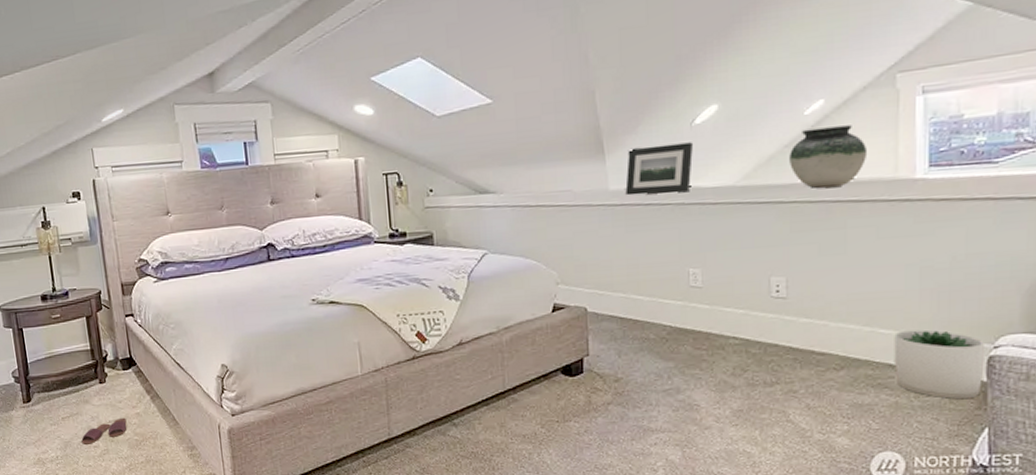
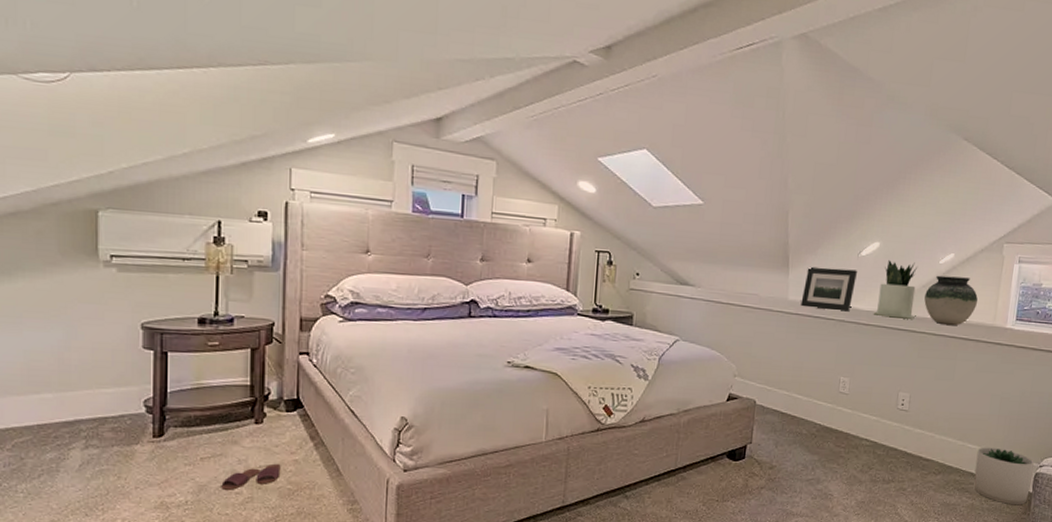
planter: none [721,120,779,192] -> present [873,260,918,320]

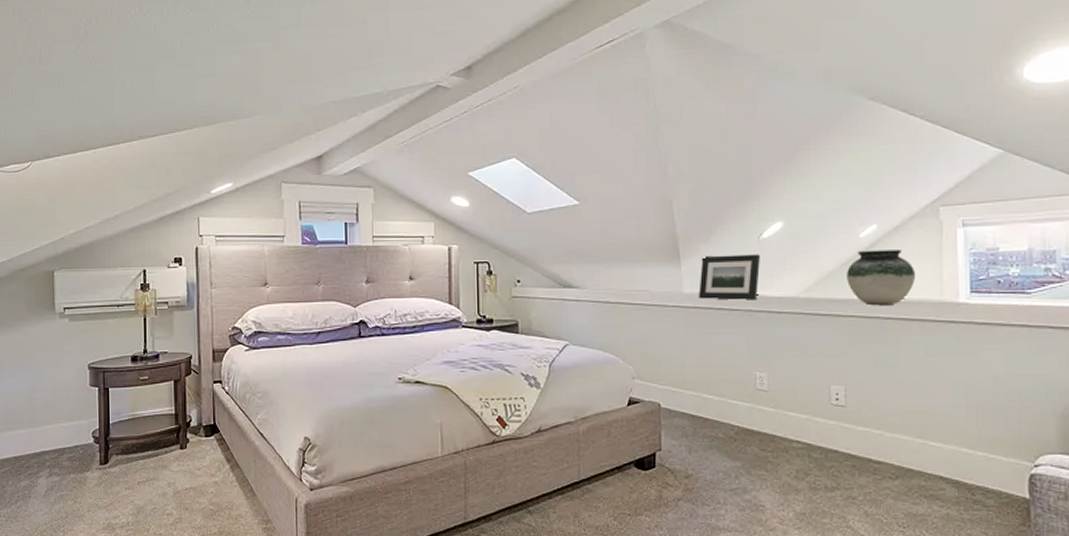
slippers: present [221,463,281,490] -> none [155,485,203,511]
planter: present [873,260,918,320] -> none [785,239,838,304]
planter: present [974,447,1034,506] -> none [944,445,1026,515]

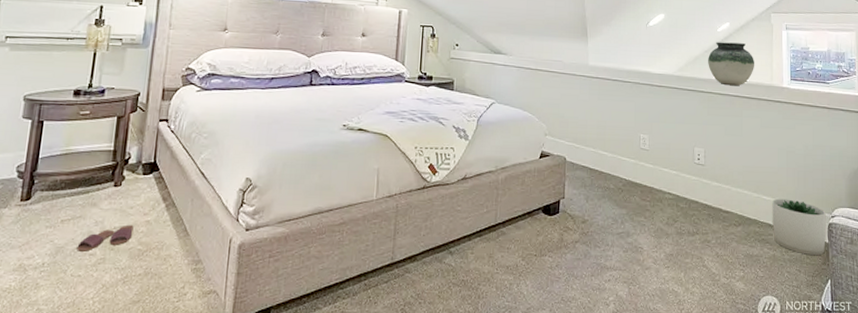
slippers: none [155,485,203,511] -> present [77,224,134,251]
picture frame: present [698,254,760,300] -> none [600,36,647,75]
planter: none [944,445,1026,515] -> present [772,198,826,256]

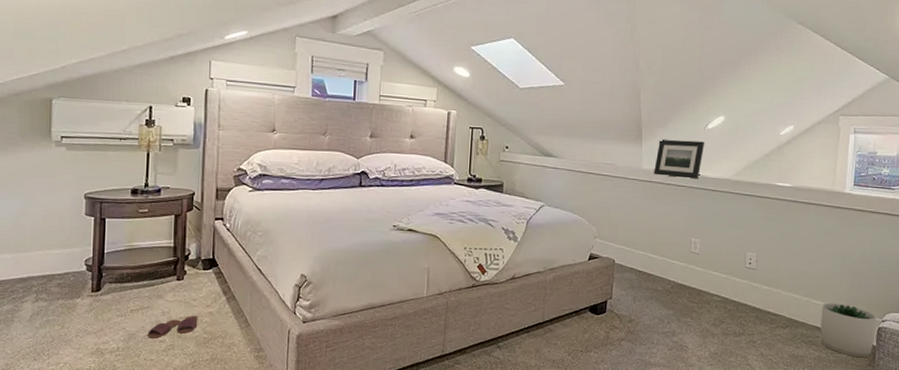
picture frame: none [600,36,647,75] -> present [653,139,704,179]
vase: present [708,42,754,86] -> none [767,145,817,191]

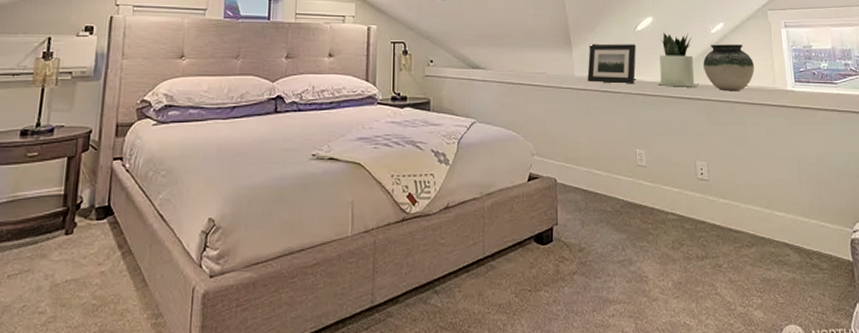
slippers: present [147,315,198,338] -> none [25,277,87,310]
planter: none [720,132,761,186] -> present [657,33,698,89]
vase: none [767,145,817,191] -> present [703,44,754,92]
planter: present [820,303,877,358] -> none [786,214,850,277]

